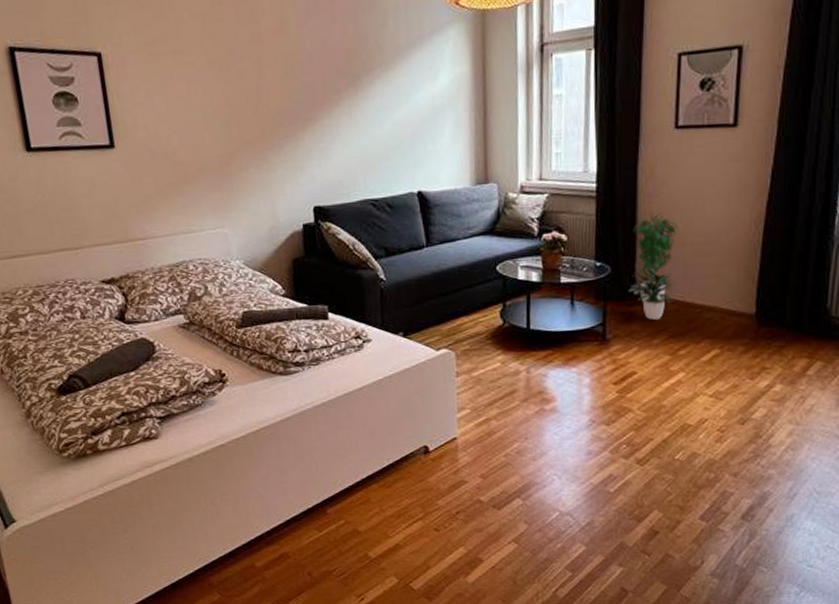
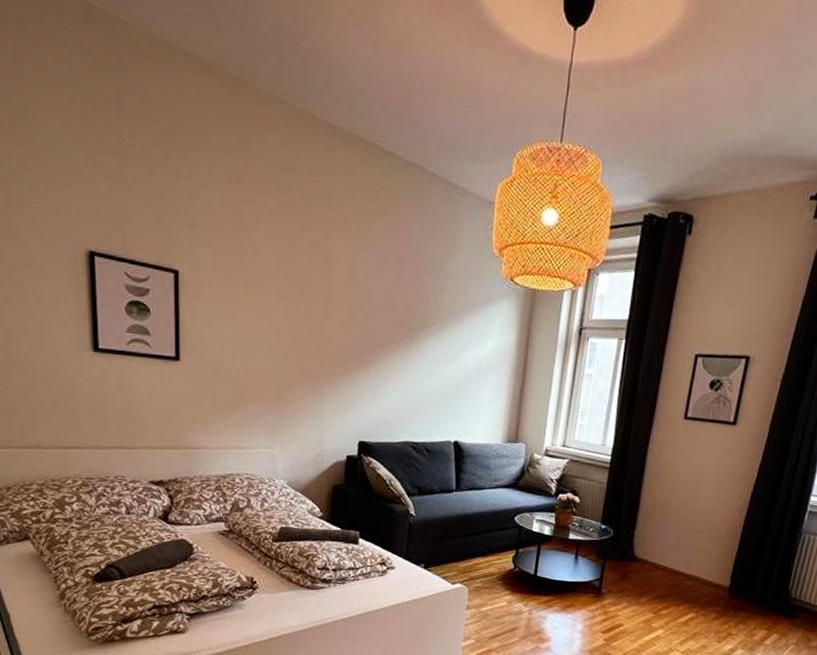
potted plant: present [629,211,679,320] -> none [626,487,676,581]

